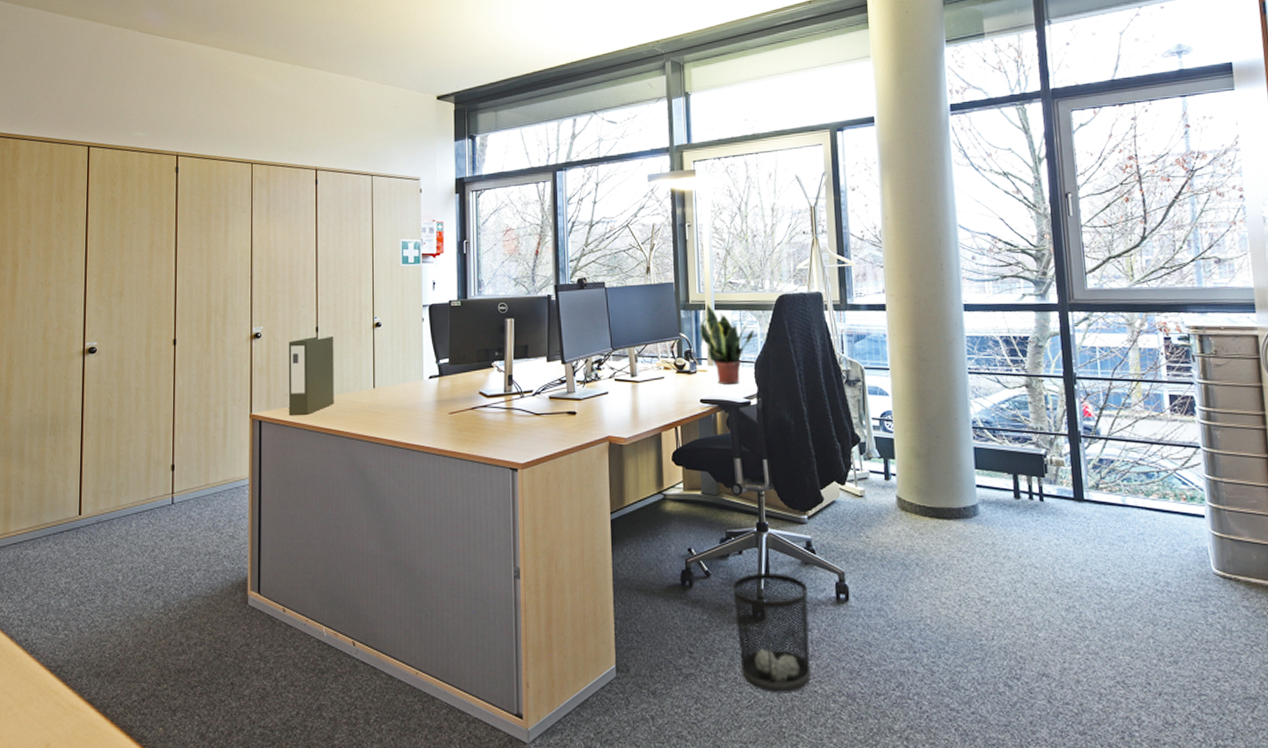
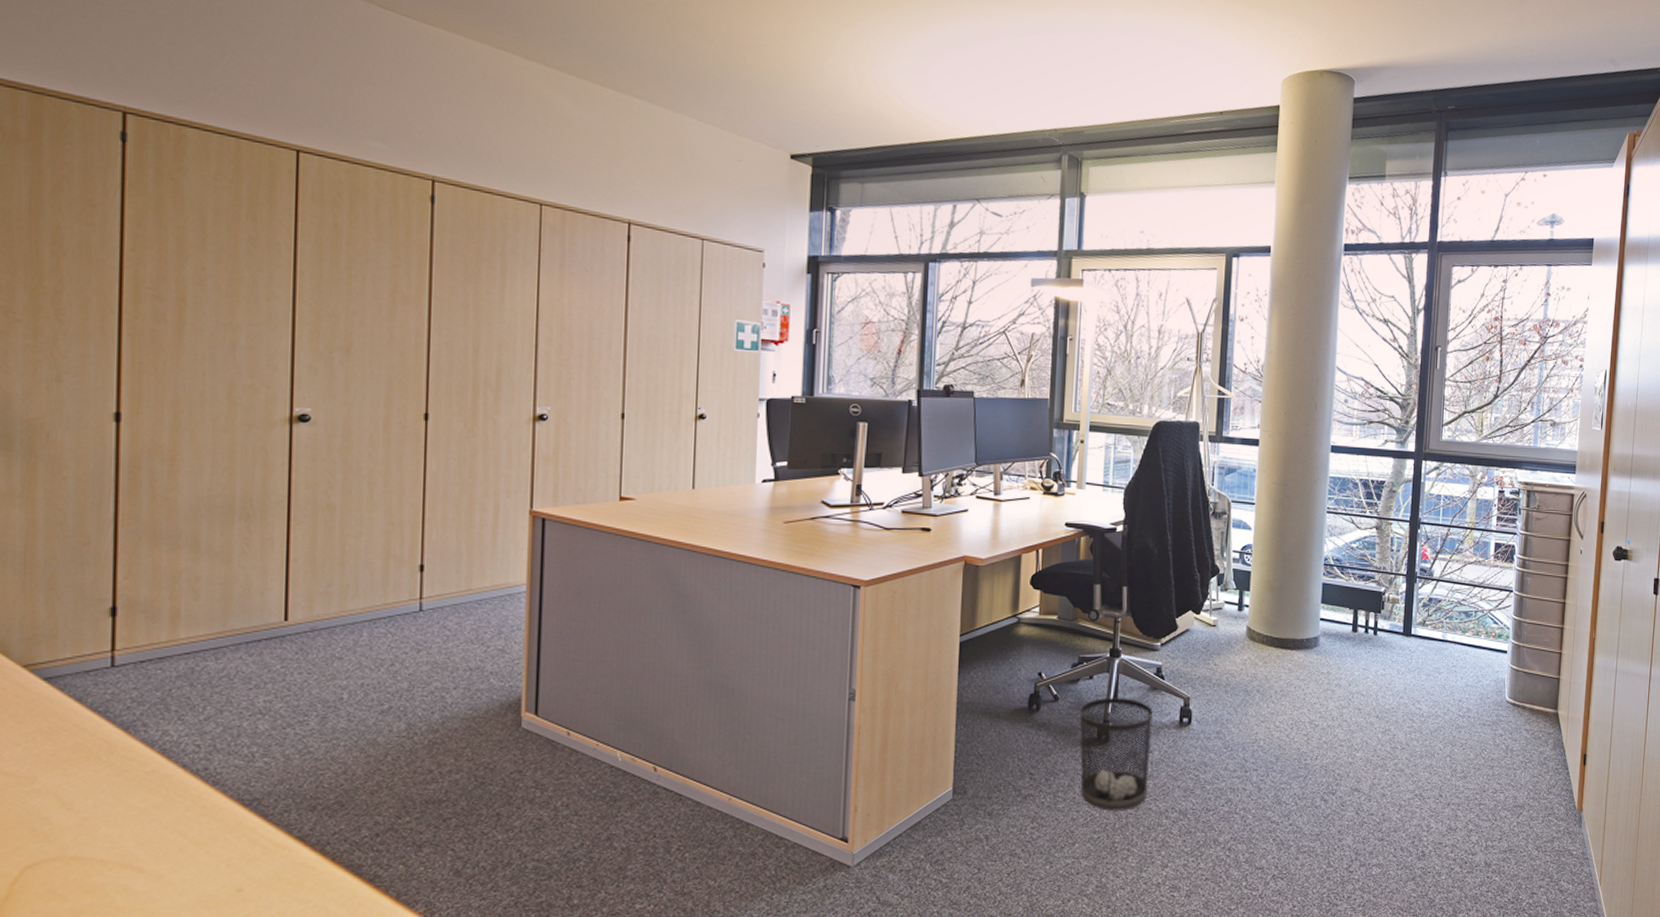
binder: present [288,335,334,416] -> none [581,424,645,516]
potted plant: present [700,303,754,384] -> none [1071,424,1127,509]

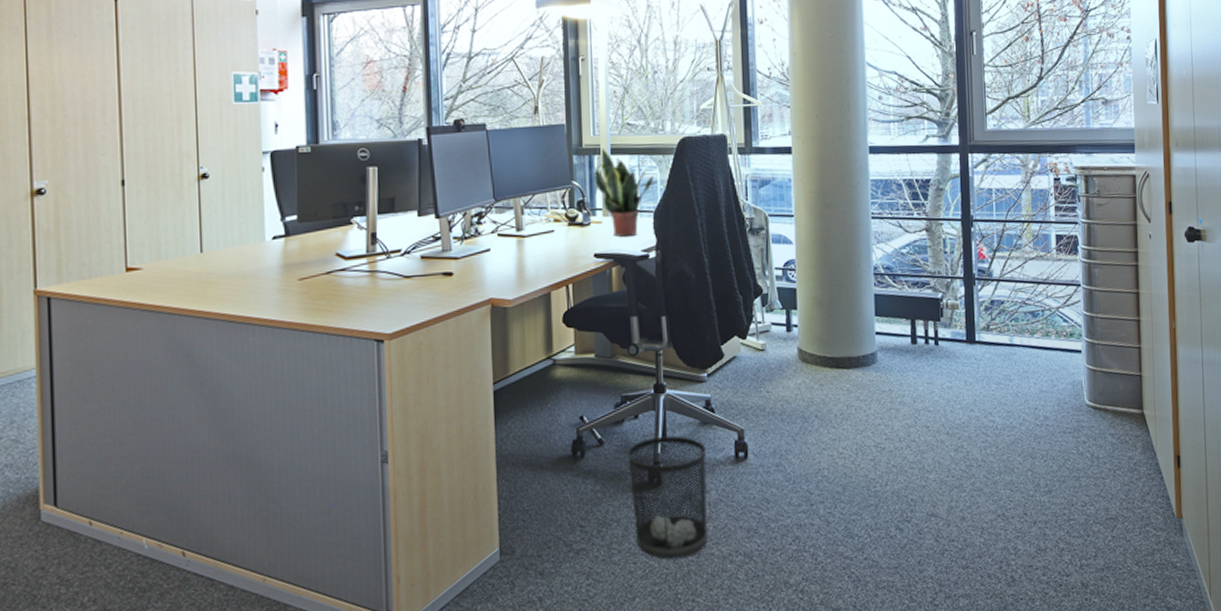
potted plant: none [1071,424,1127,509] -> present [594,147,653,237]

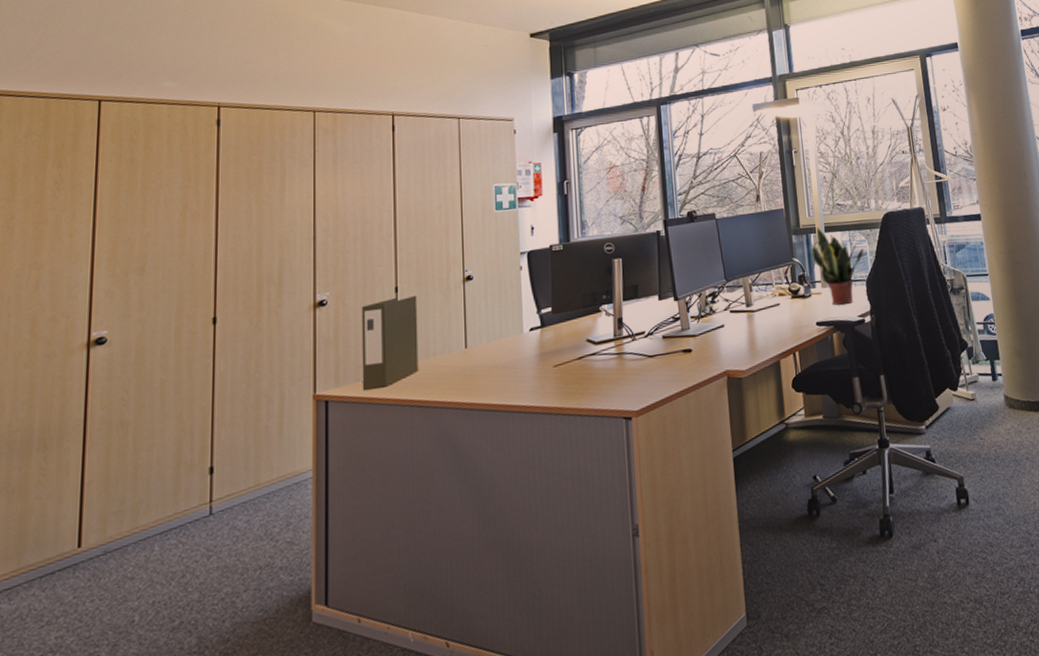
binder: none [84,190,149,291] -> present [361,295,419,391]
waste bin: present [627,435,708,559] -> none [859,487,940,611]

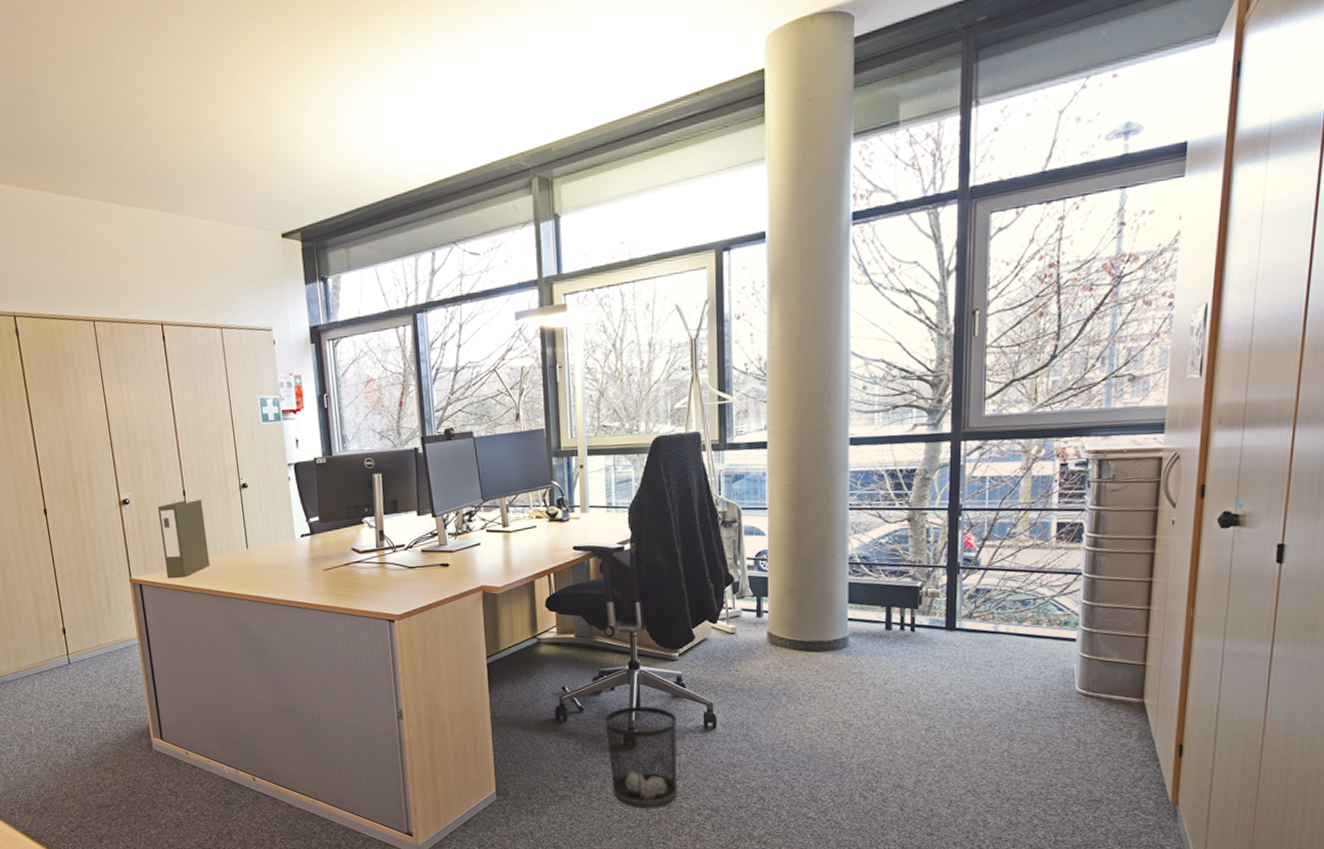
potted plant: present [811,226,864,305] -> none [572,449,628,531]
waste bin: none [859,487,940,611] -> present [604,706,678,808]

